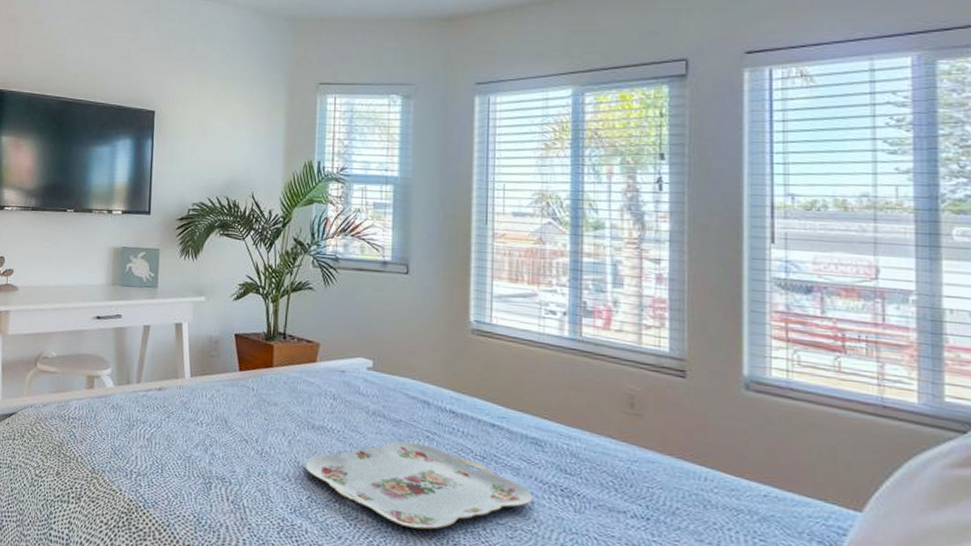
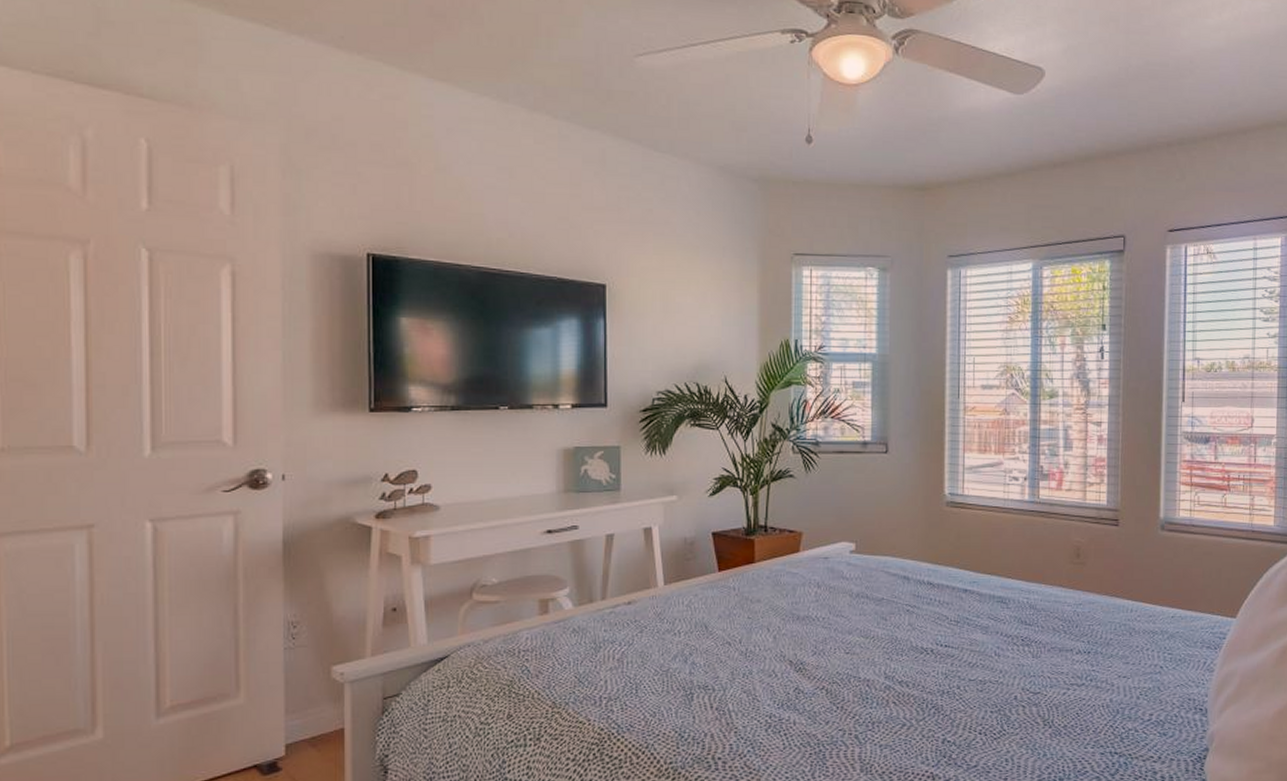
serving tray: present [305,441,533,530] -> none [791,618,999,700]

